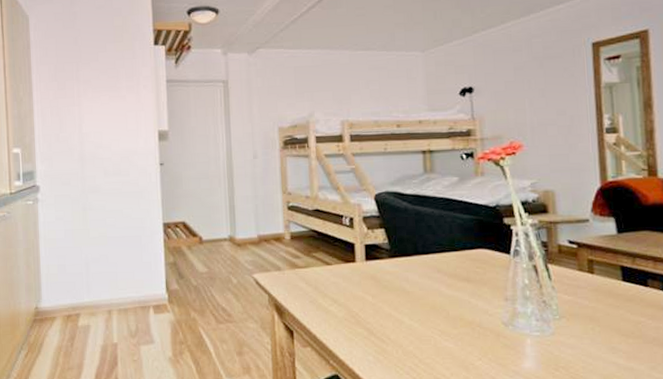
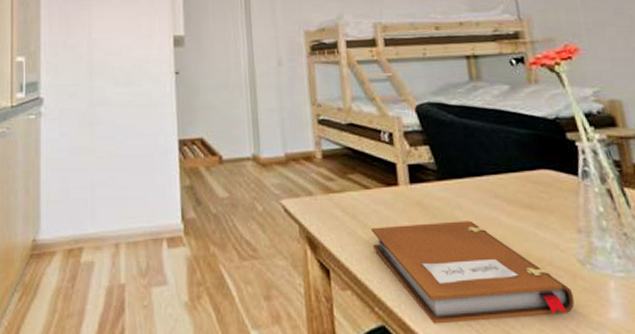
notebook: none [331,291,496,373] -> present [372,221,575,324]

